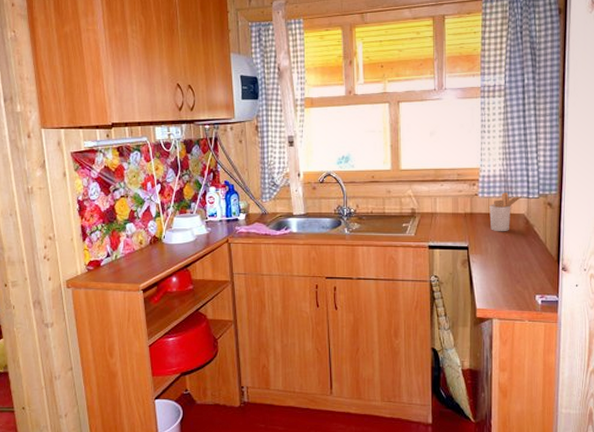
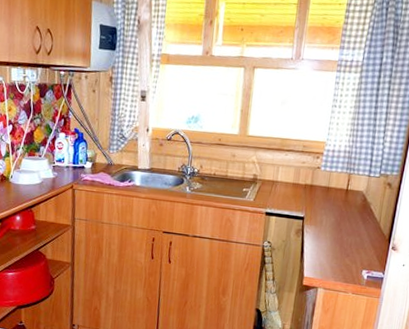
utensil holder: present [489,192,522,232] -> none [328,168,363,207]

